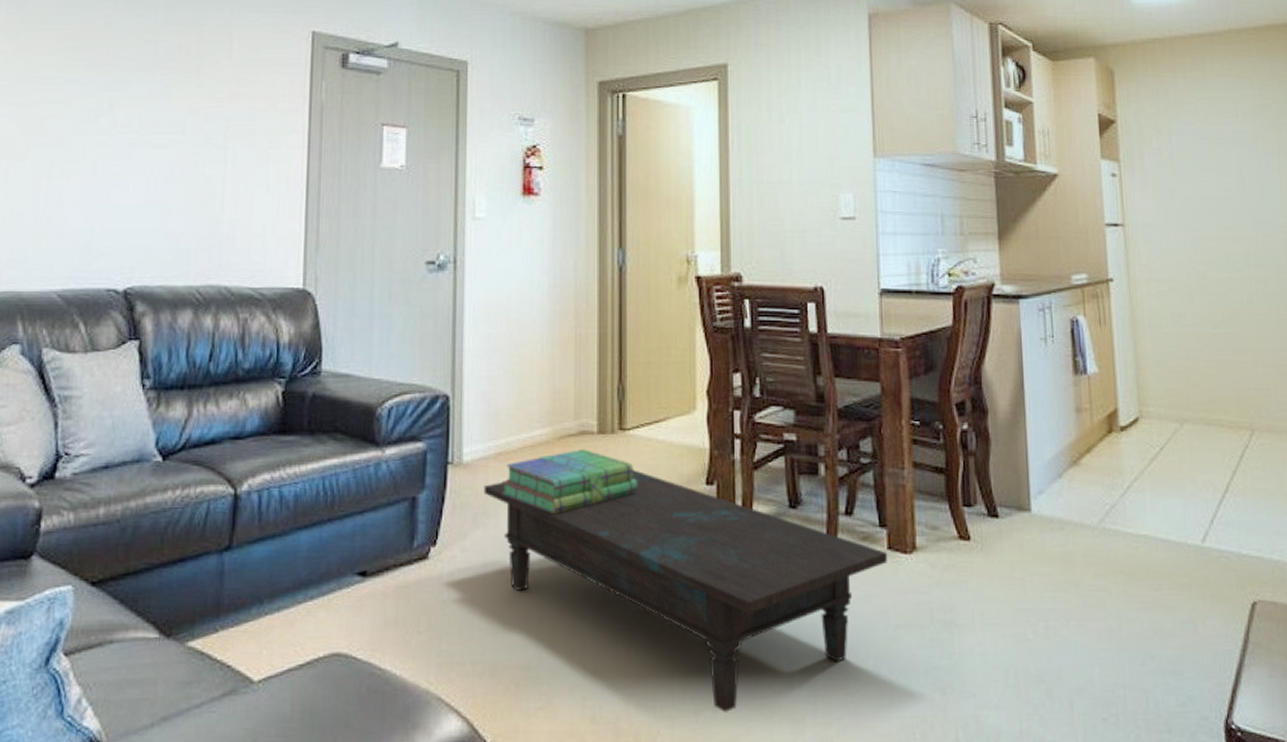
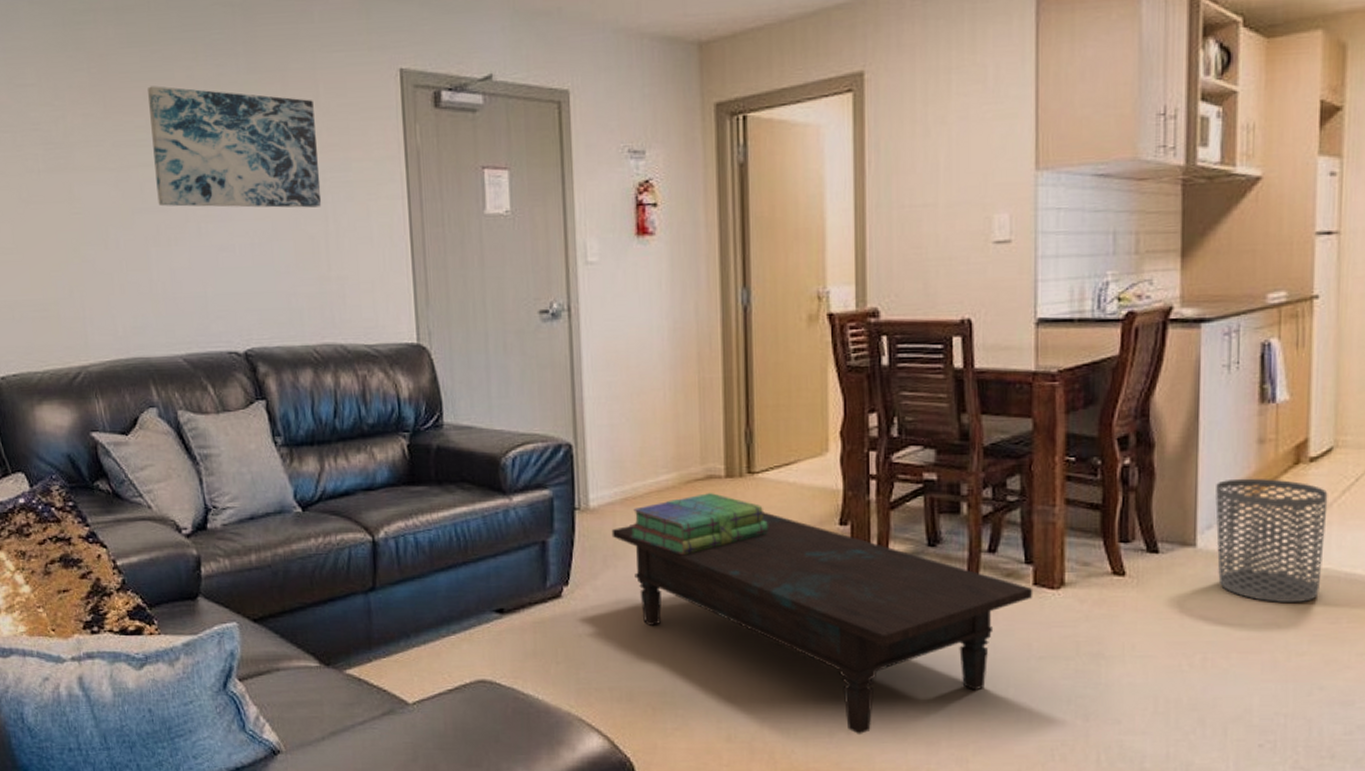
wall art: none [56,29,226,152] -> present [148,86,322,208]
waste bin: none [1043,445,1141,570] -> present [1215,478,1328,604]

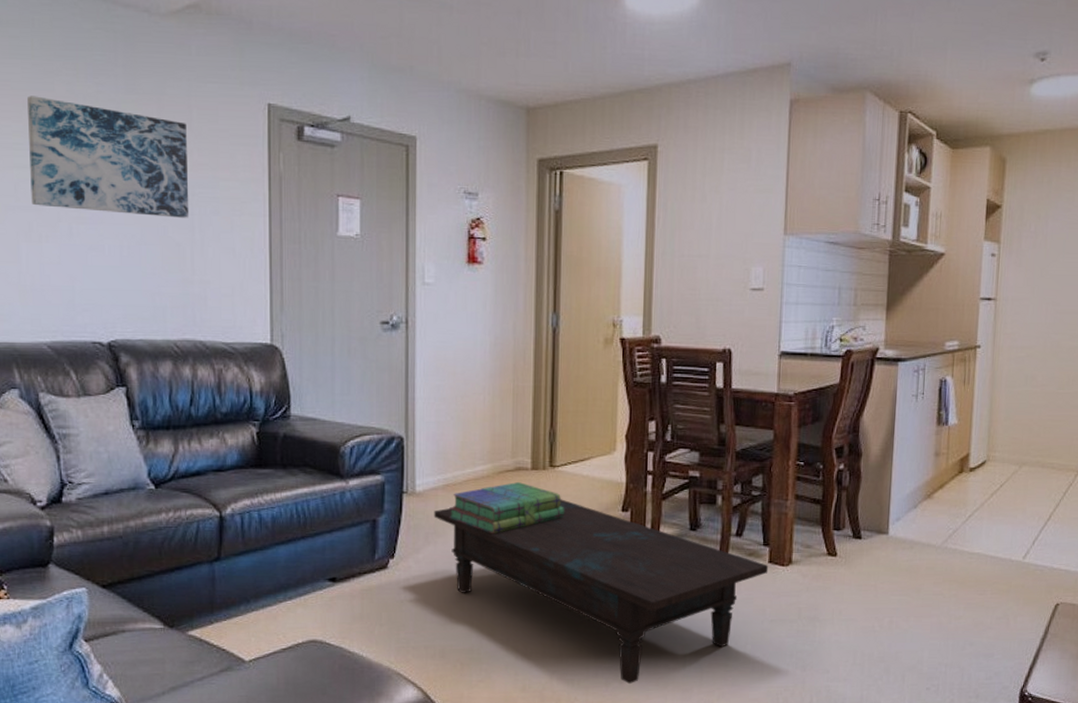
waste bin: present [1215,478,1328,604] -> none [903,482,981,579]

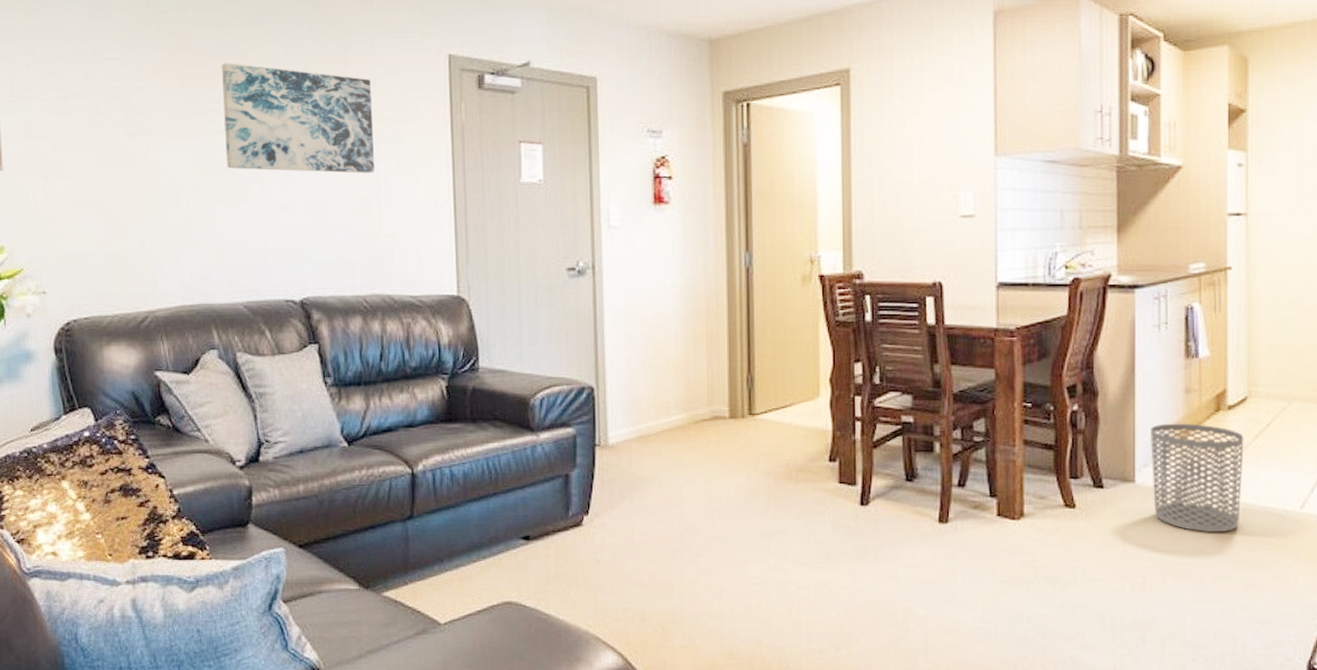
coffee table: present [433,499,769,684] -> none [628,449,997,651]
stack of books: present [449,482,564,534] -> none [644,432,766,488]
waste bin: none [903,482,981,579] -> present [1151,423,1244,533]

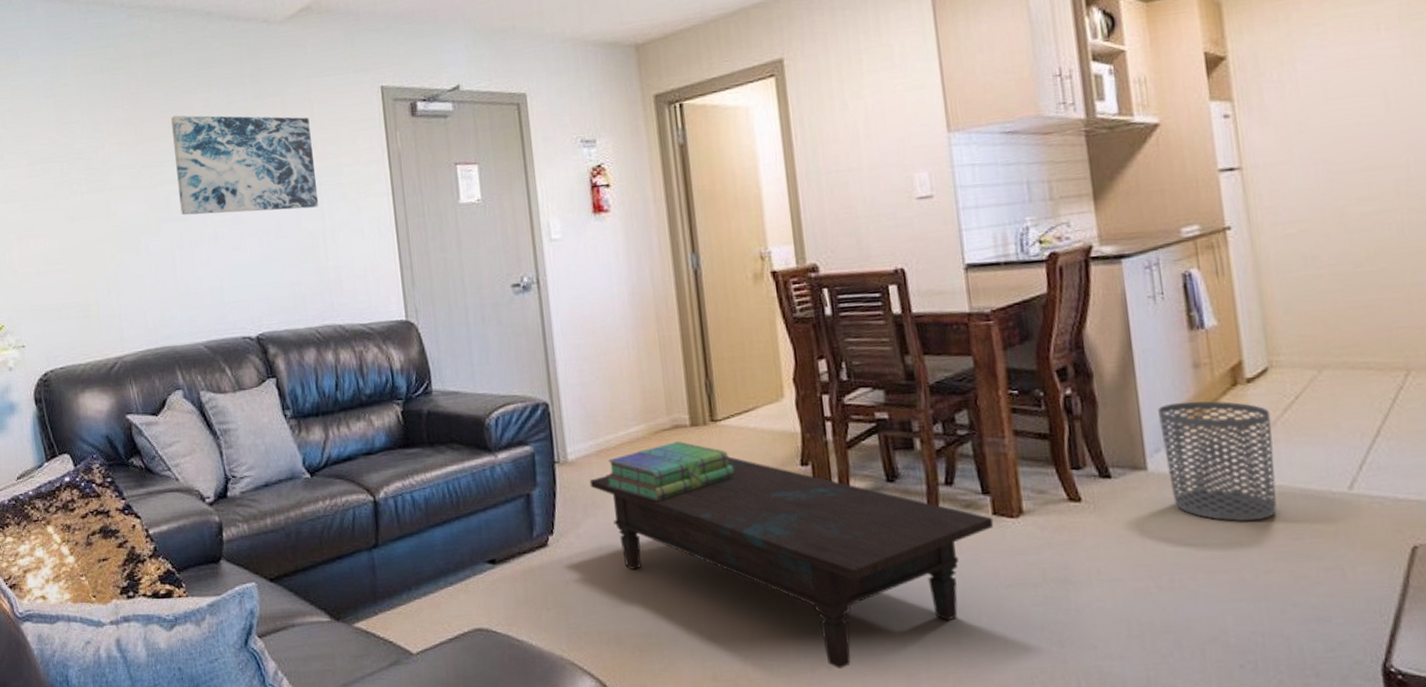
coffee table: none [628,449,997,651] -> present [589,456,994,669]
stack of books: none [644,432,766,488] -> present [606,441,735,502]

